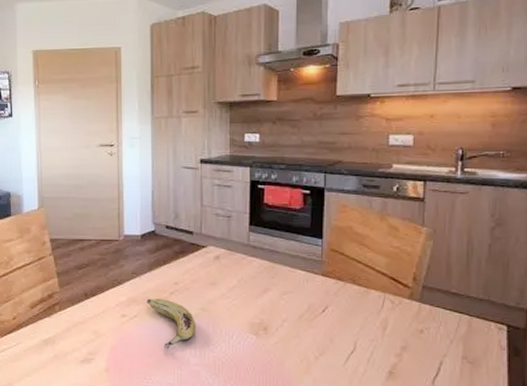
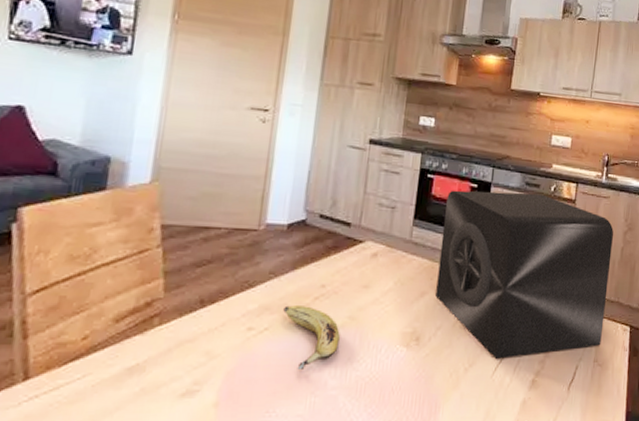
speaker: none [278,195,476,350] -> present [436,190,613,359]

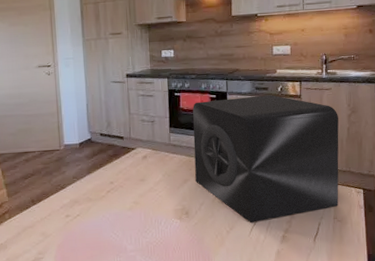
fruit: present [283,305,340,371] -> none [87,197,130,241]

